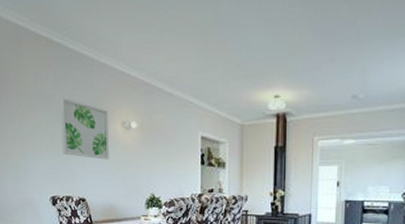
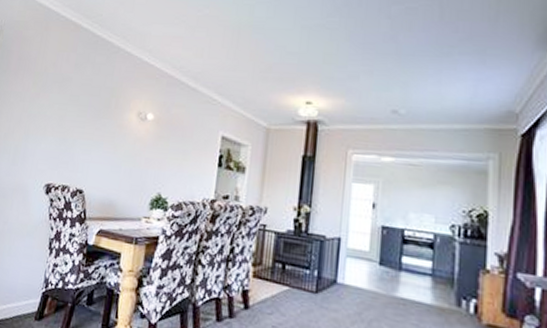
wall art: present [60,97,109,160] -> none [68,81,125,150]

